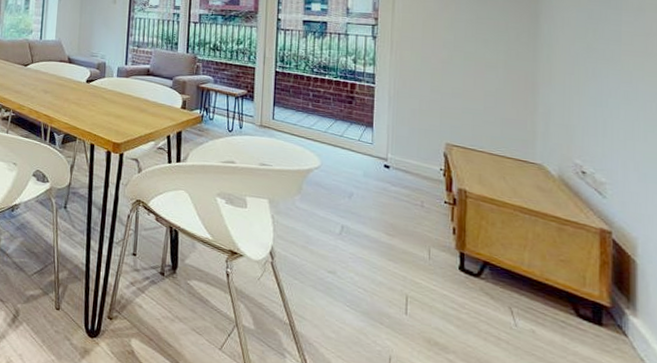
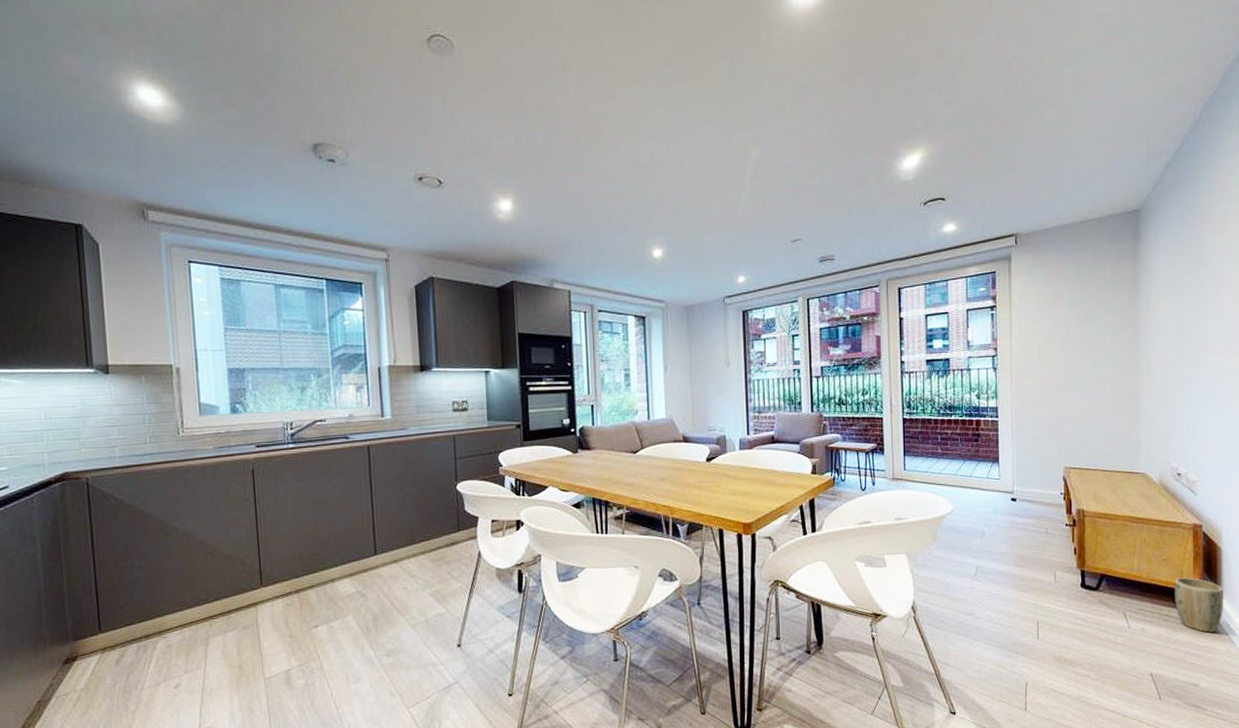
plant pot: none [574,283,639,354] -> present [1174,577,1224,633]

